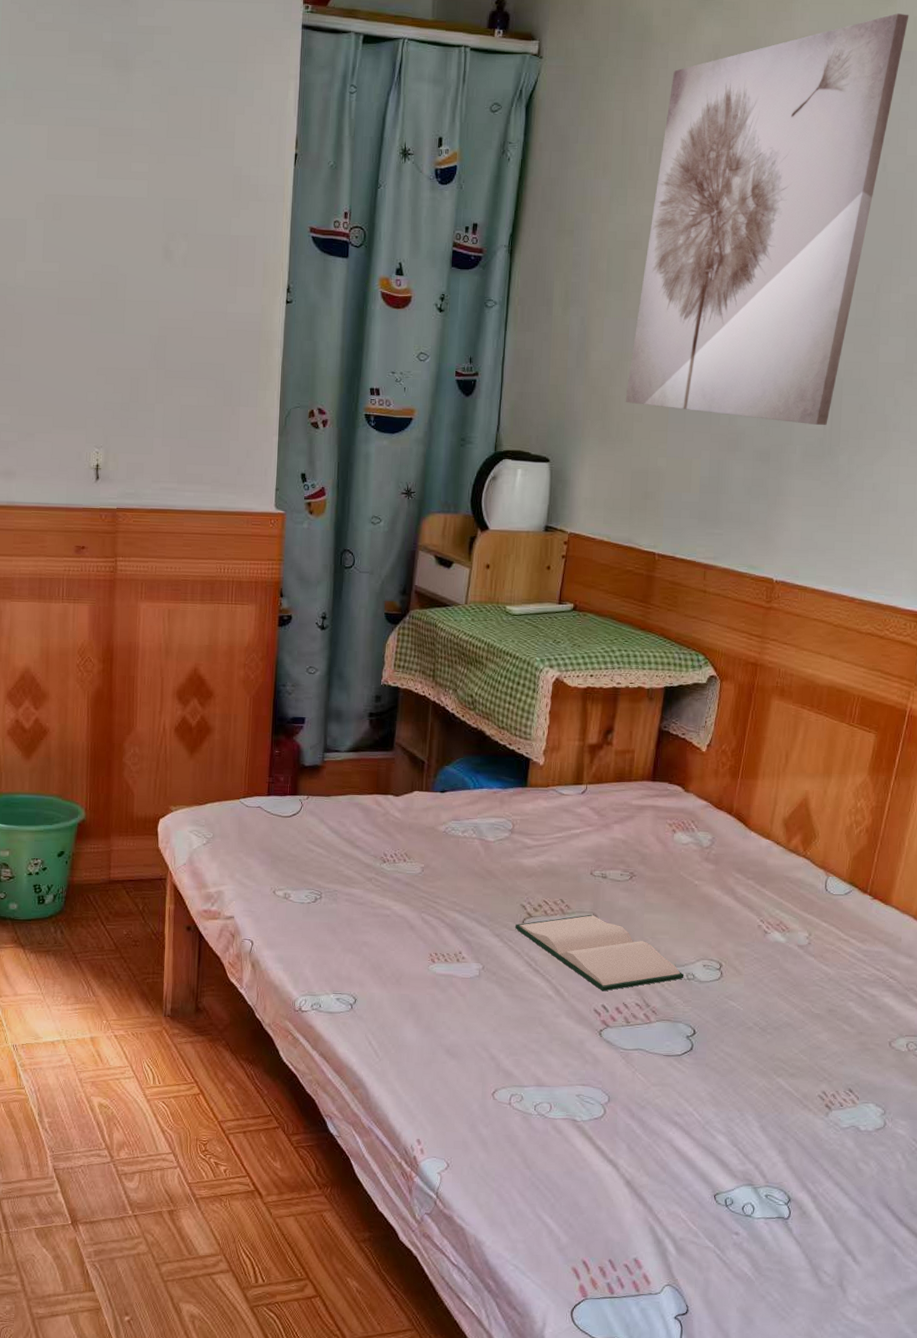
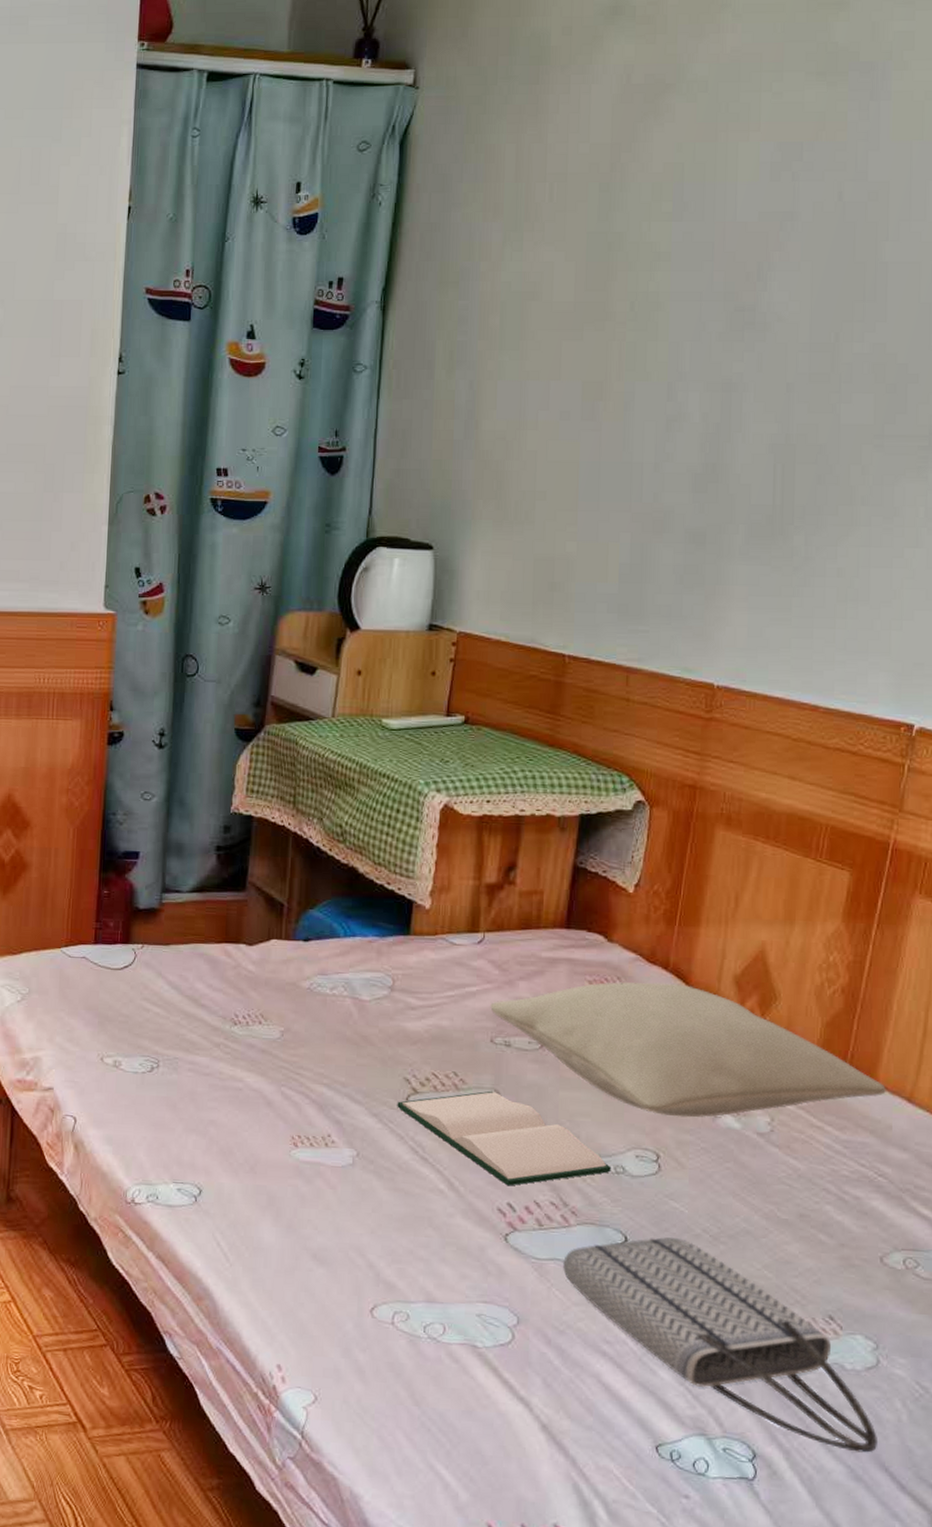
pillow: none [591,824,899,934] -> present [490,981,887,1118]
wall art: present [625,13,909,425] -> none [524,19,866,500]
tote bag: none [645,1030,883,1195] -> present [563,1237,877,1453]

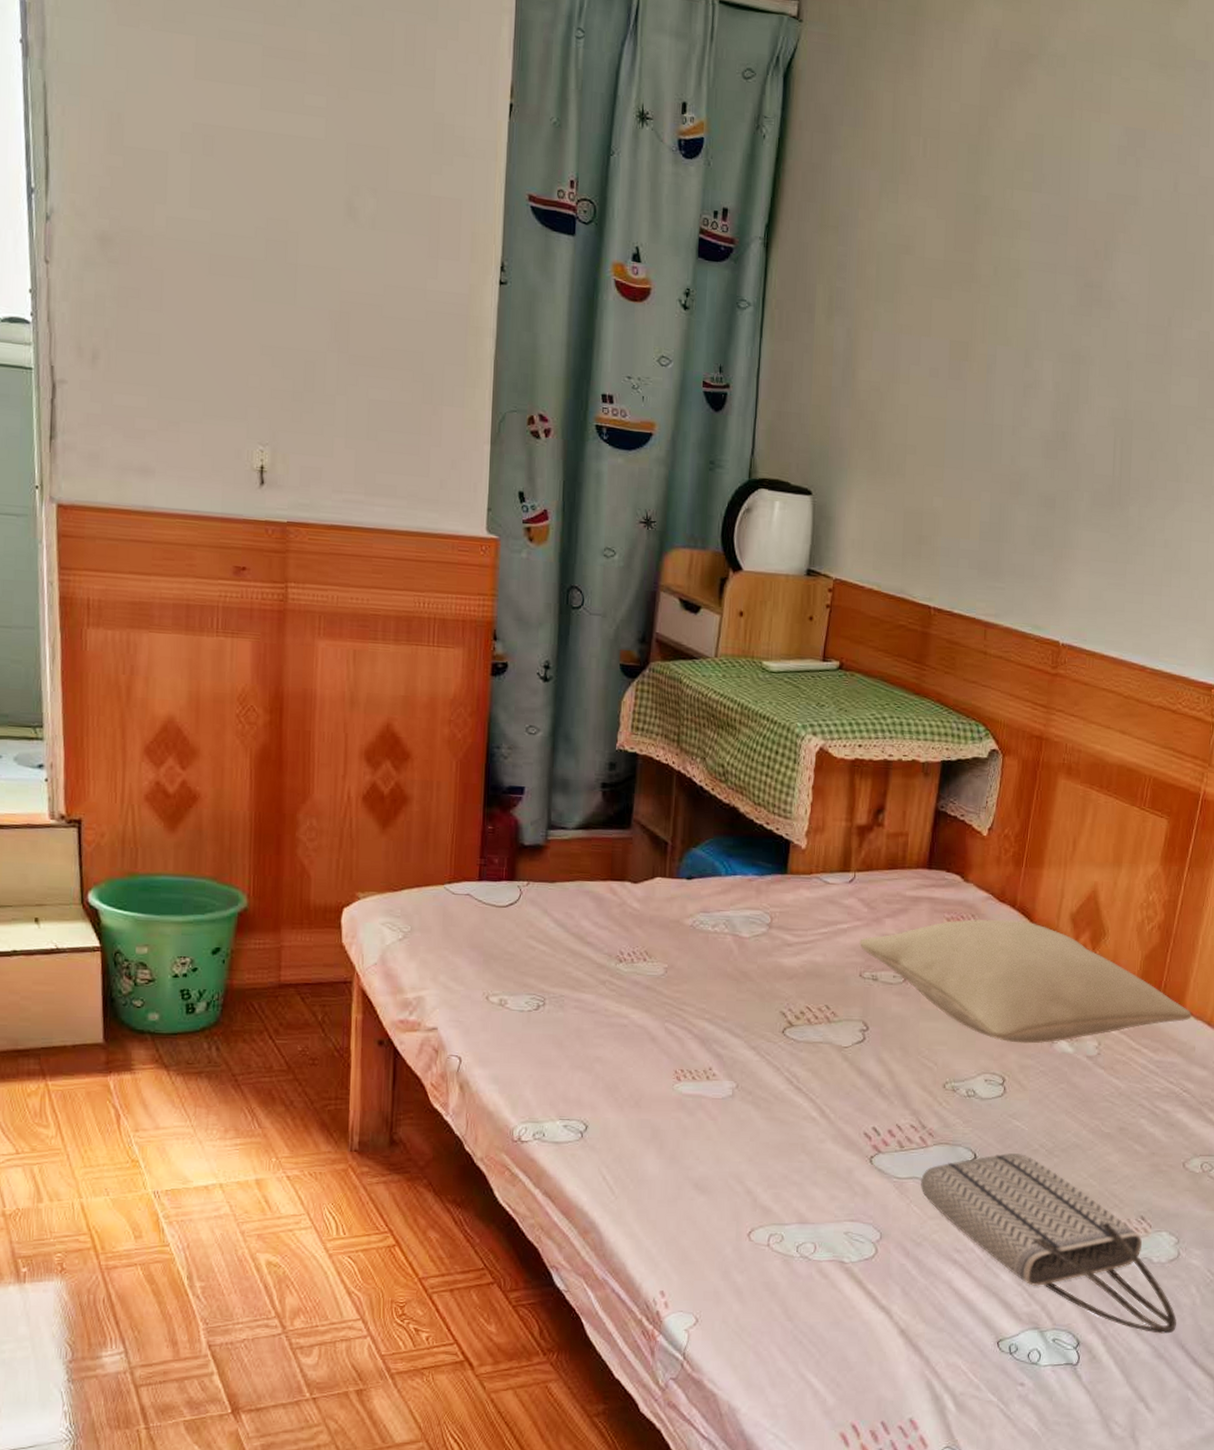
hardback book: present [397,1090,612,1186] -> none [774,1022,964,1112]

